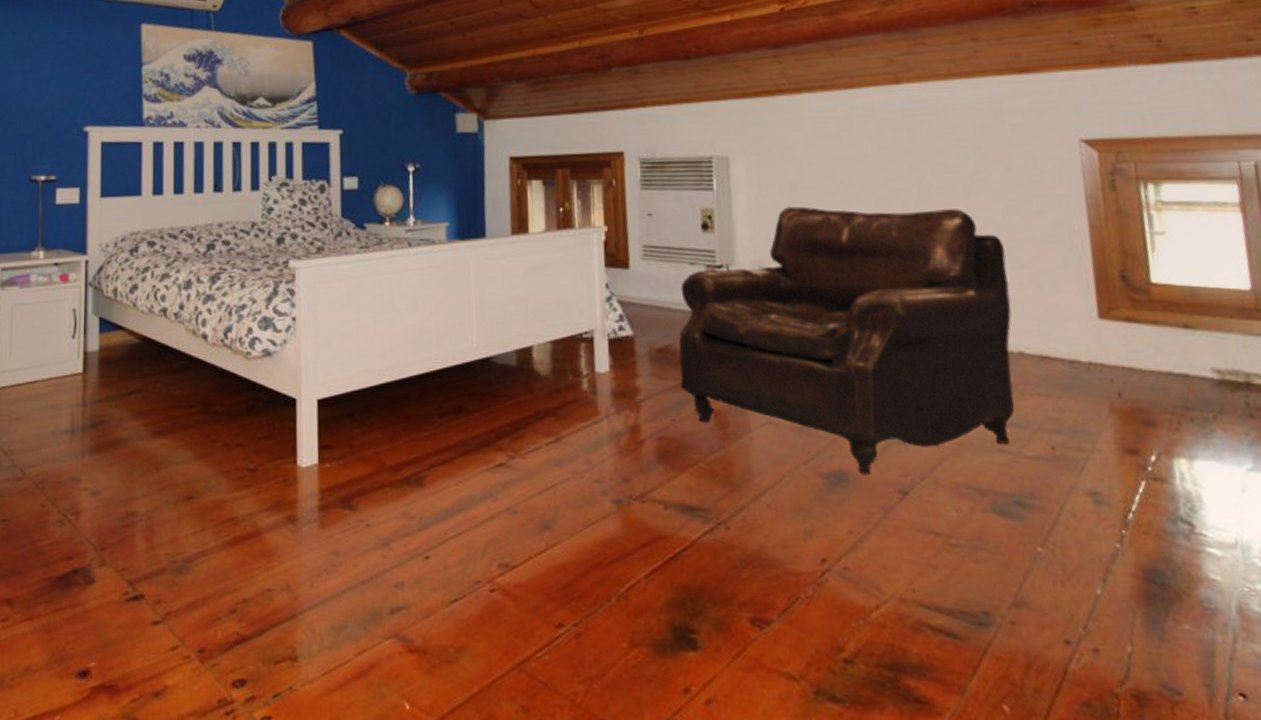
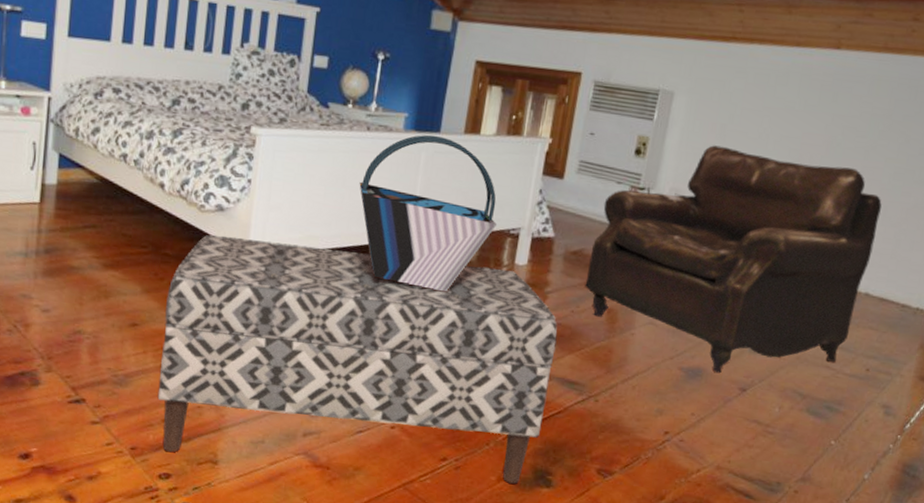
bench: none [221,380,669,650] -> present [157,234,558,484]
tote bag: none [409,241,567,416] -> present [359,135,498,292]

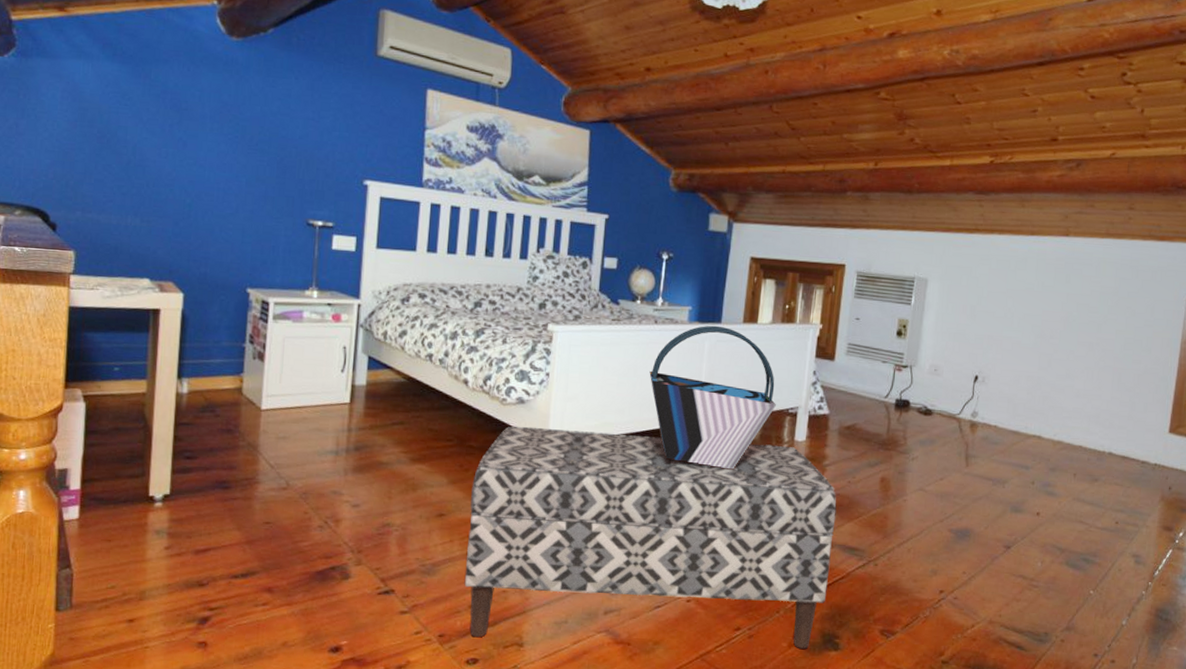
leather: present [585,145,882,374] -> none [859,325,1116,533]

